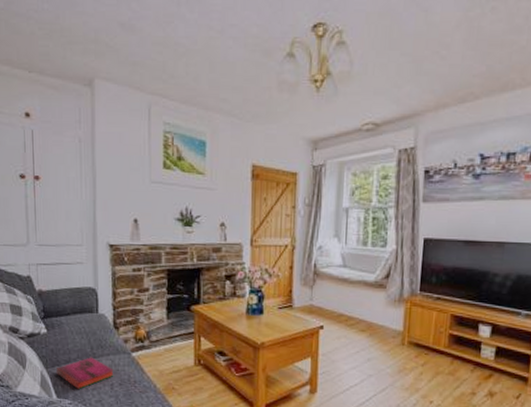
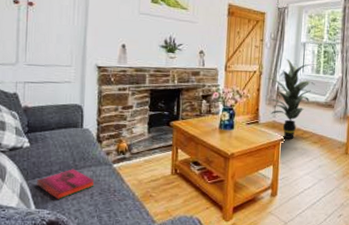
indoor plant: none [300,228,361,326] -> present [266,58,315,139]

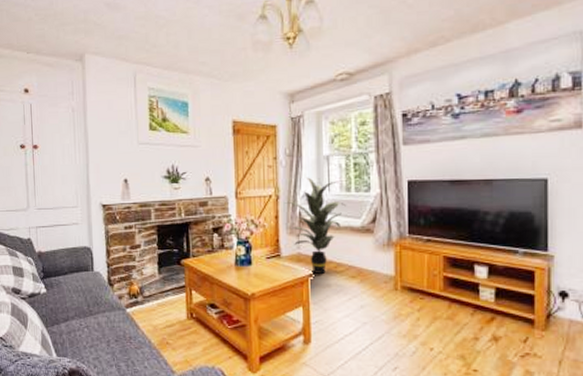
hardback book: present [37,169,95,199] -> none [56,314,110,347]

